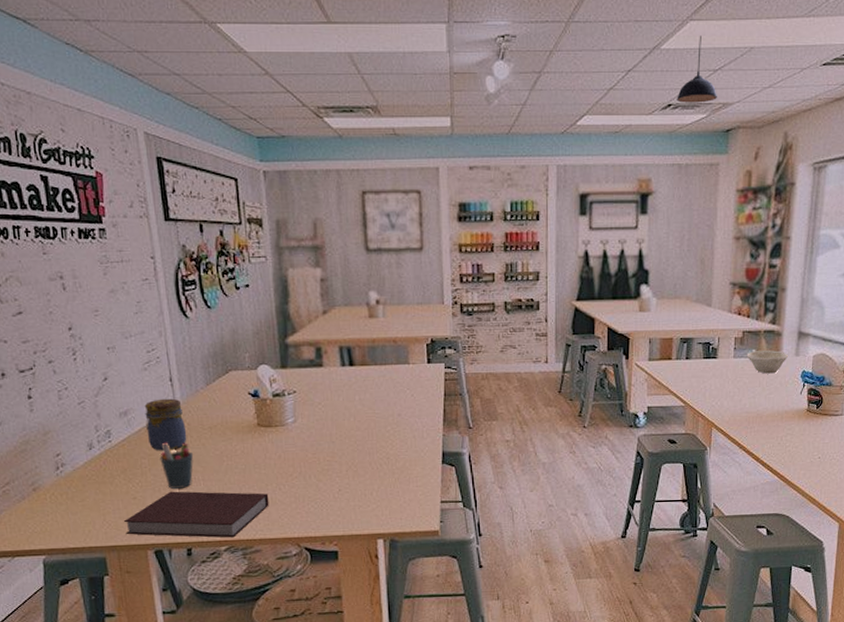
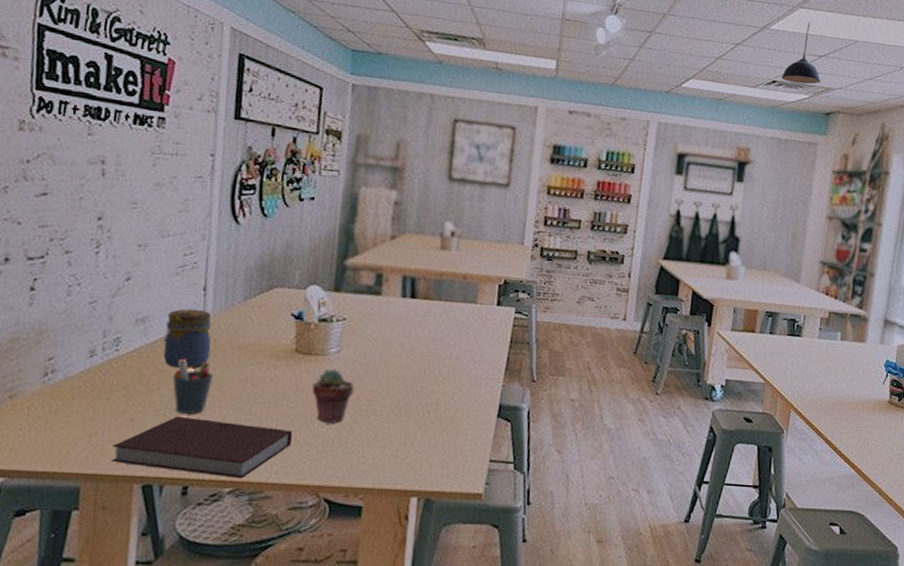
potted succulent: none [277,437,314,484] -> present [311,369,354,423]
bowl: present [746,350,789,374] -> none [831,333,874,360]

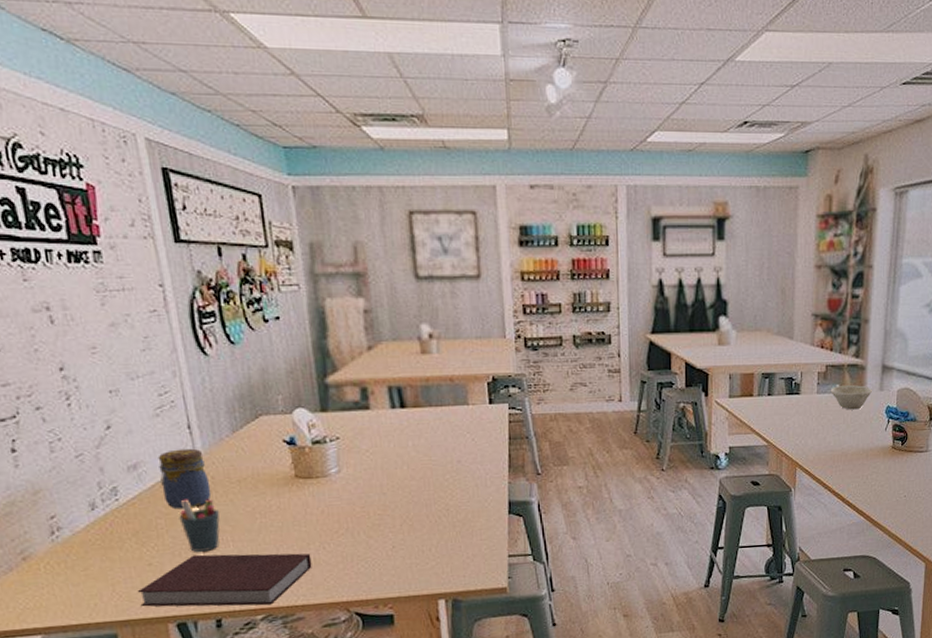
potted succulent: present [311,369,354,423] -> none [319,489,362,542]
pendant light: present [781,23,821,85] -> none [753,48,795,121]
bowl: none [831,333,874,360] -> present [830,385,873,410]

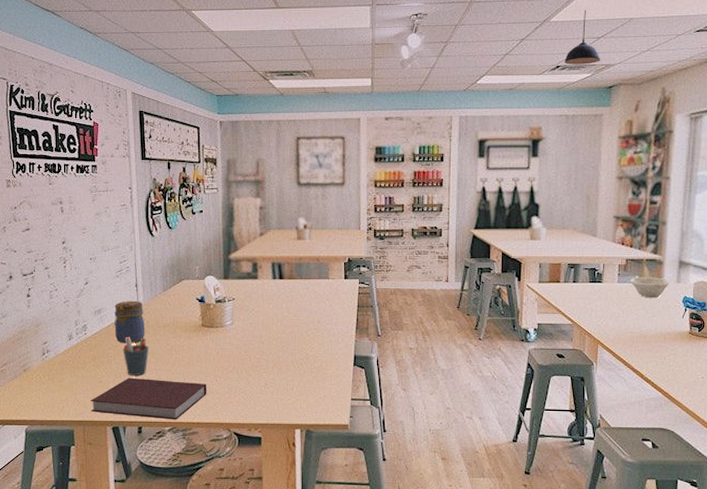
pendant light: none [753,48,795,121] -> present [564,10,600,65]

